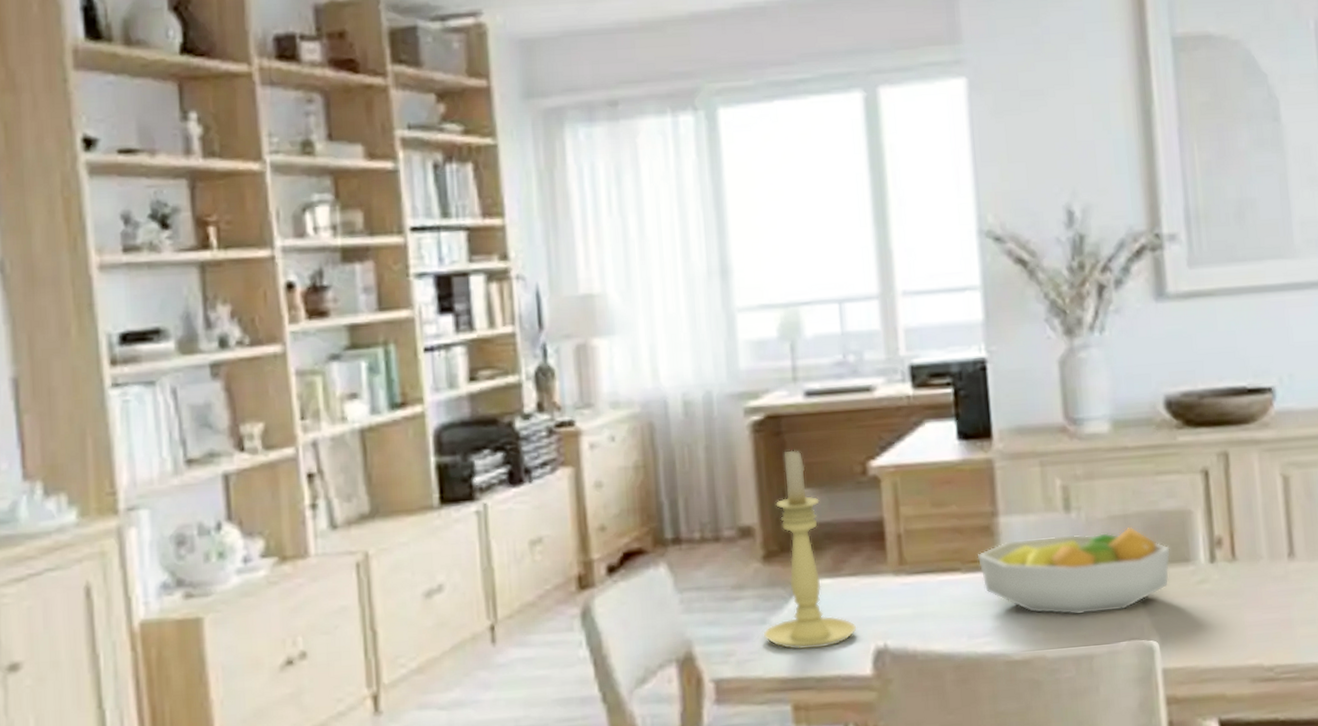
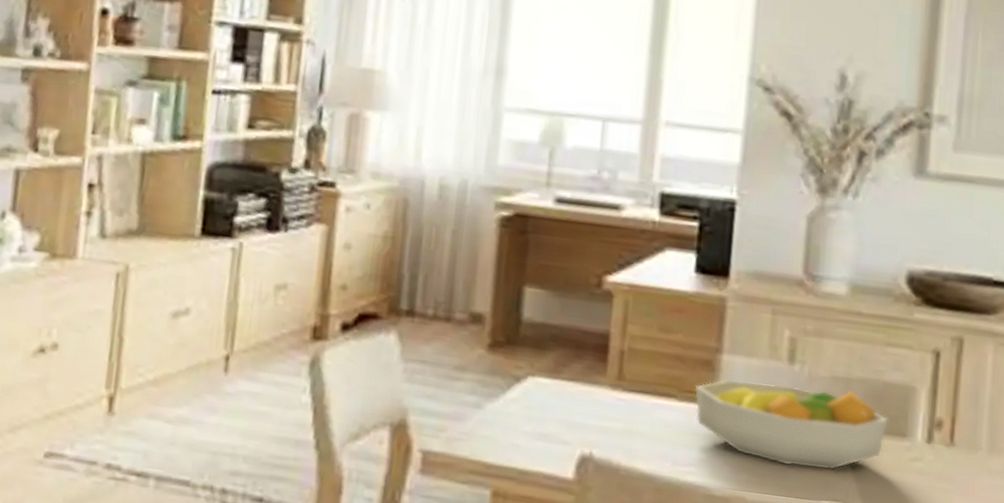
candle holder: present [763,448,856,650] -> none [476,248,565,444]

